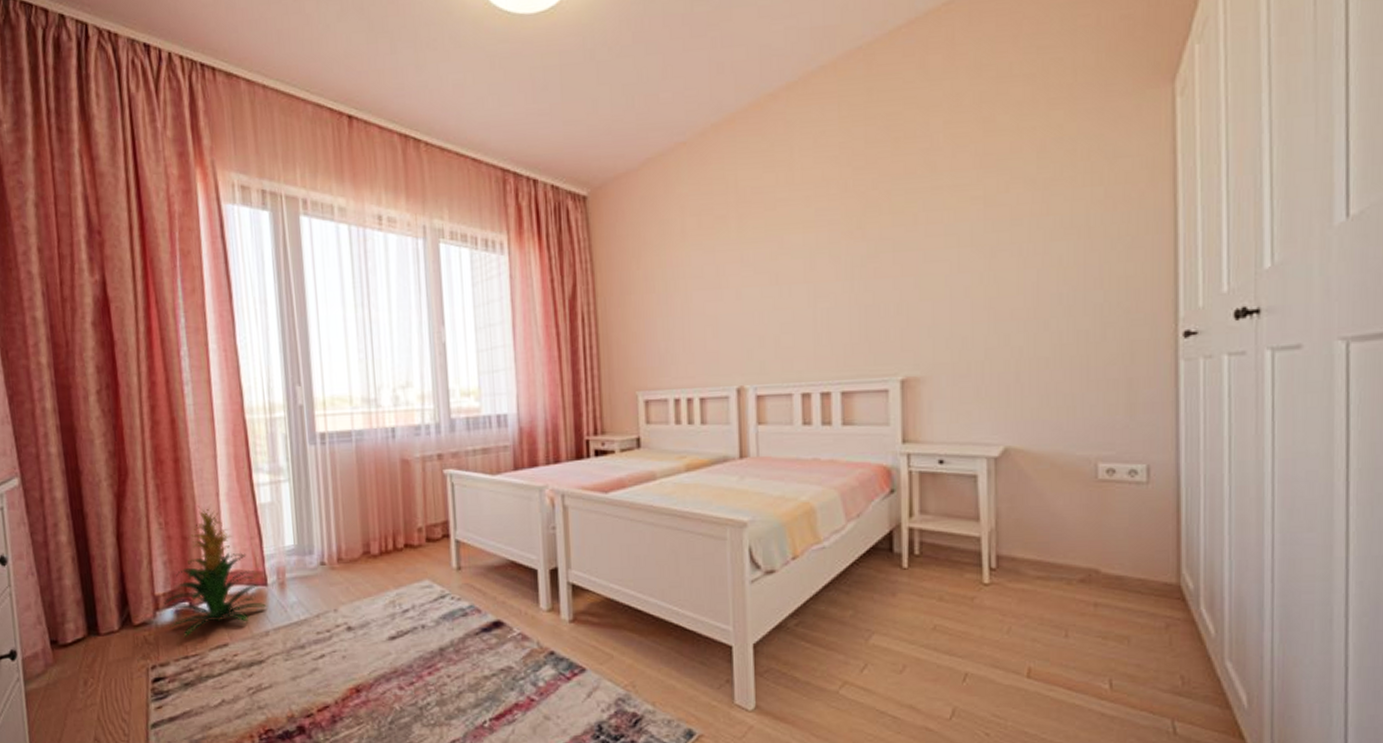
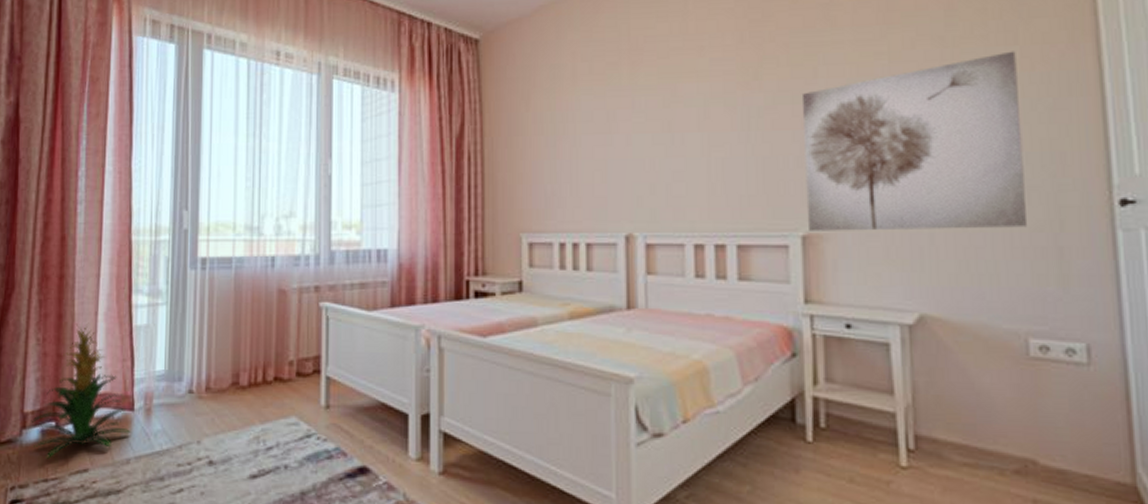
wall art: none [902,191,1102,375] -> present [801,51,1027,231]

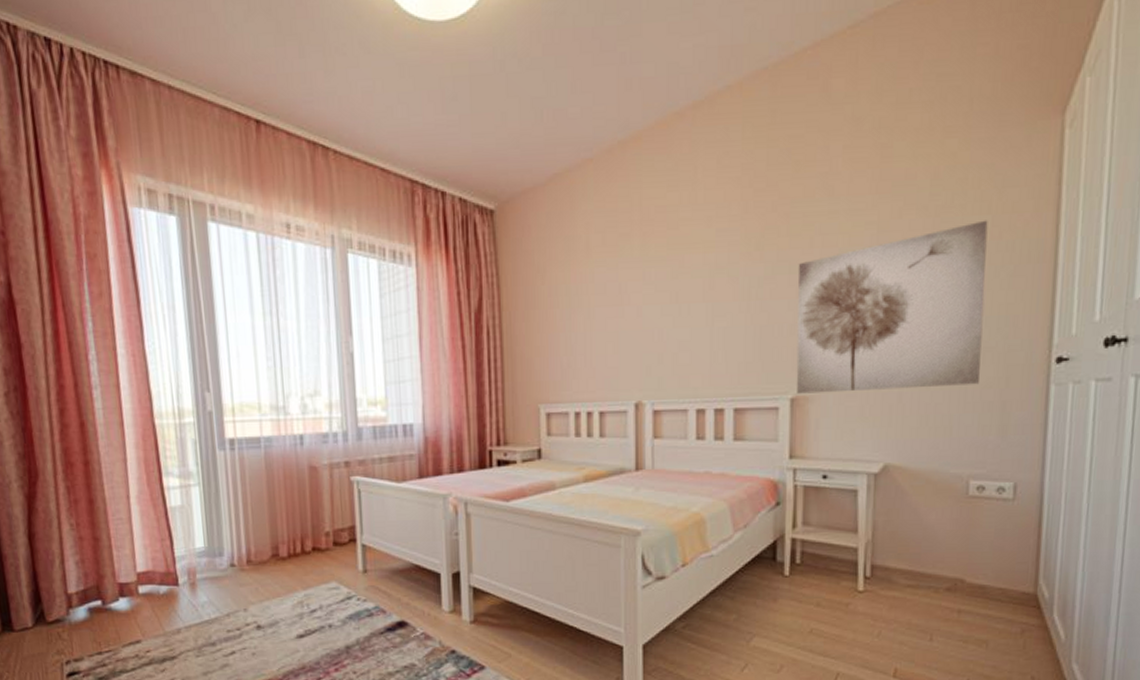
indoor plant: present [29,322,133,459] -> none [75,506,180,634]

